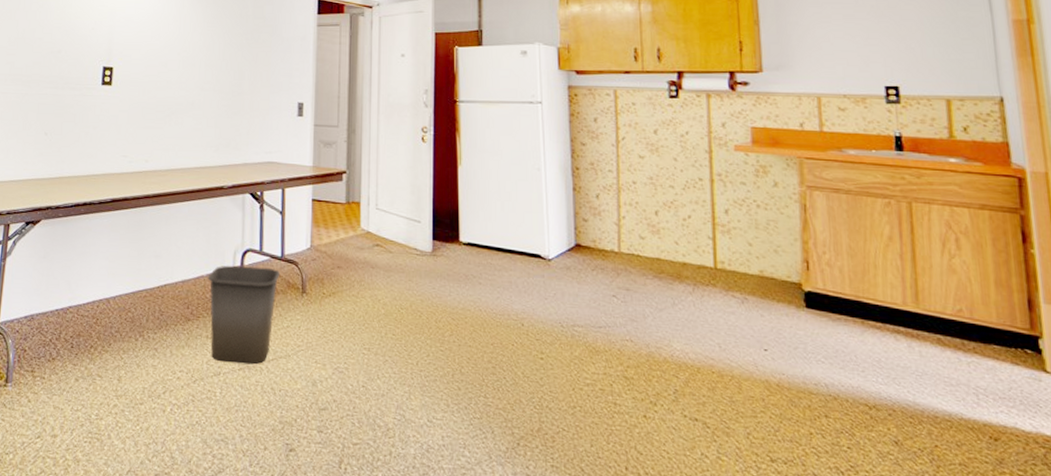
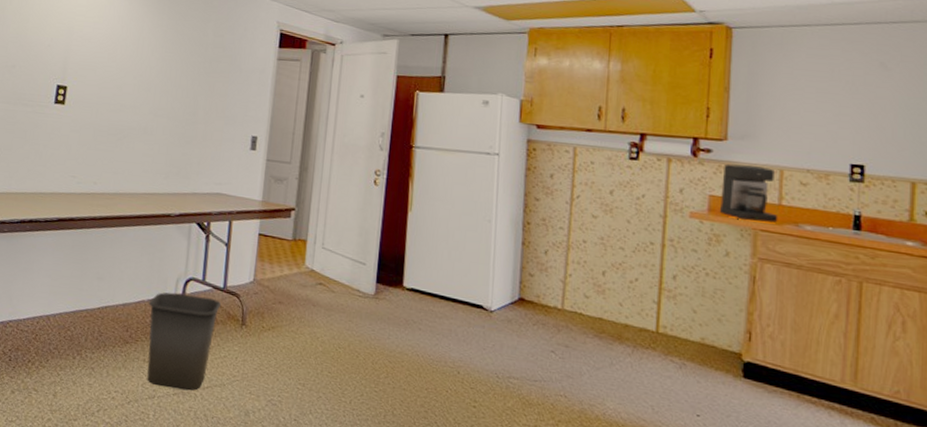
coffee maker: none [762,95,822,150] -> present [719,163,778,223]

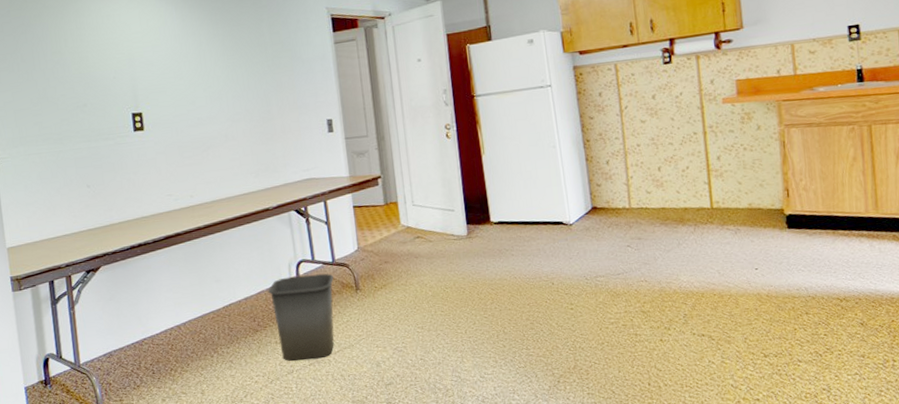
coffee maker: present [719,163,778,223] -> none [744,45,796,96]

